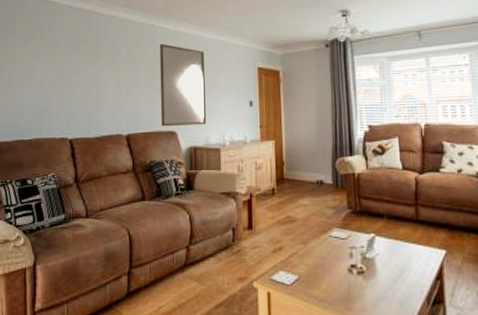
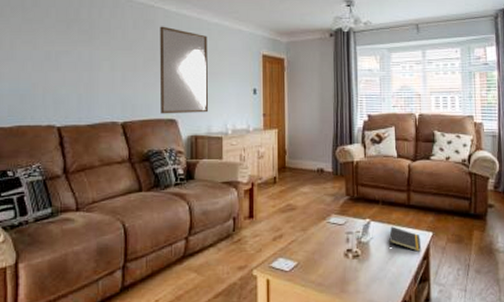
notepad: none [397,242,433,271] -> present [389,226,421,252]

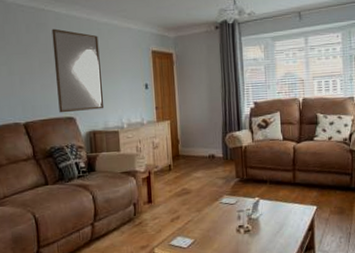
notepad: present [389,226,421,252] -> none [277,203,306,224]

